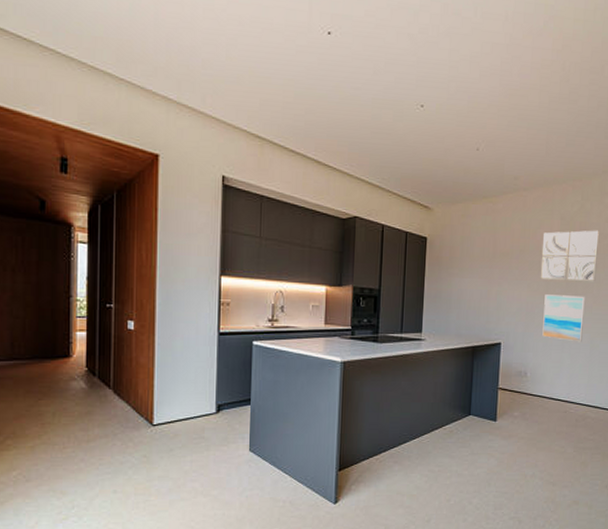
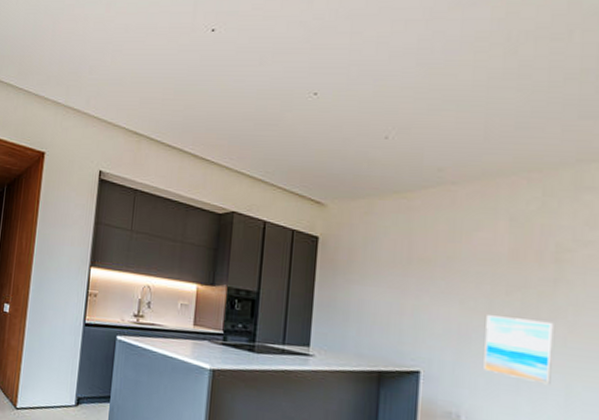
wall art: present [540,230,599,281] -> none [478,235,574,303]

